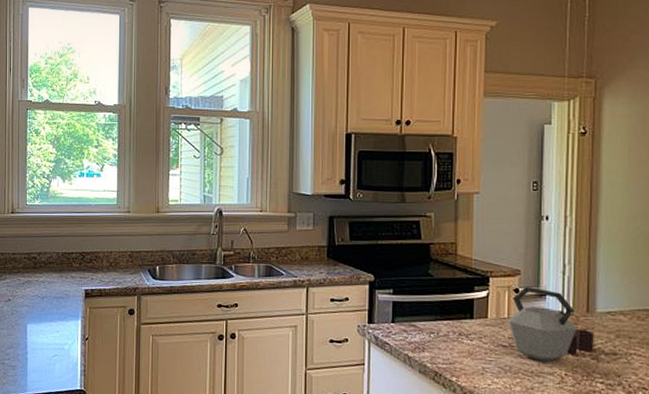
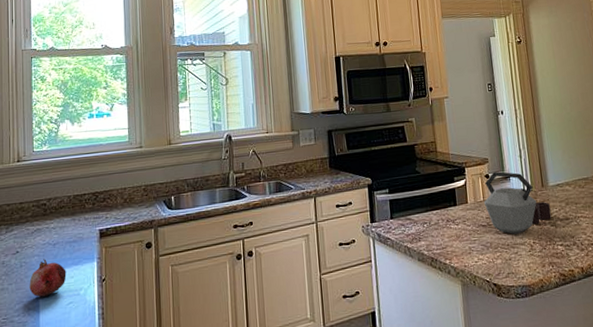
fruit: none [19,310,53,346] -> present [29,259,67,297]

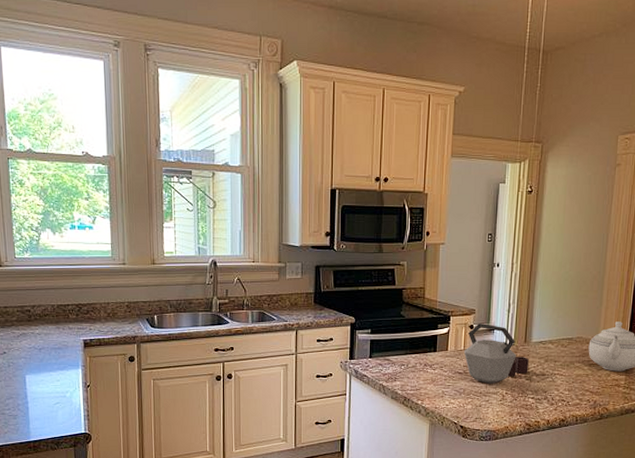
fruit: present [29,259,67,297] -> none [17,361,53,395]

